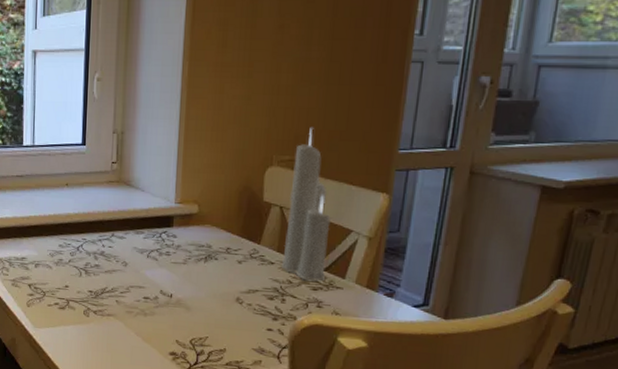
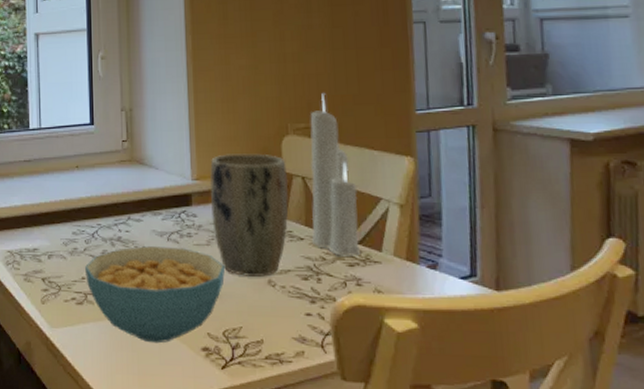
cereal bowl: none [68,261,199,347] -> present [84,246,226,344]
plant pot: none [190,181,267,295] -> present [209,153,289,277]

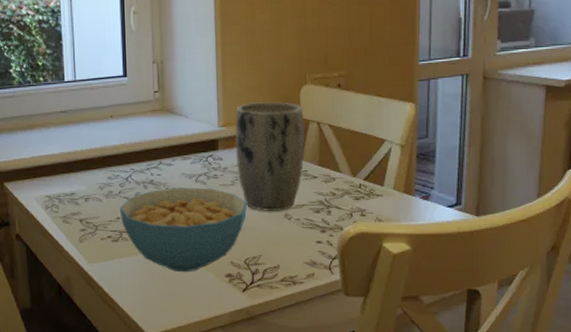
candle: present [310,94,361,256] -> none [323,46,366,191]

